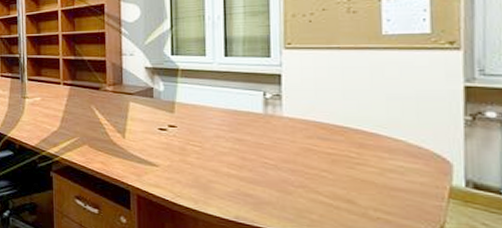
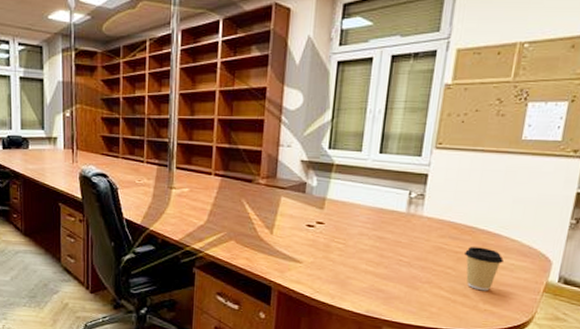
coffee cup: none [338,148,389,197] -> present [463,247,504,291]

